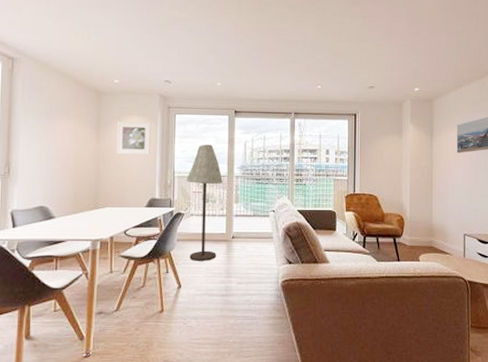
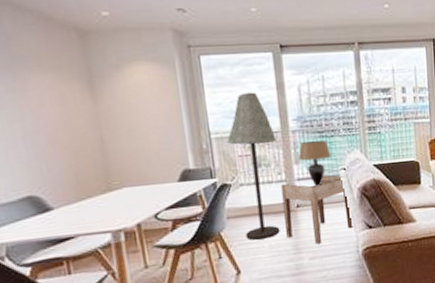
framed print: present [116,121,152,155] -> none [117,68,174,116]
side table: none [221,214,276,272] -> present [281,175,354,245]
table lamp: none [239,186,264,224] -> present [299,140,332,187]

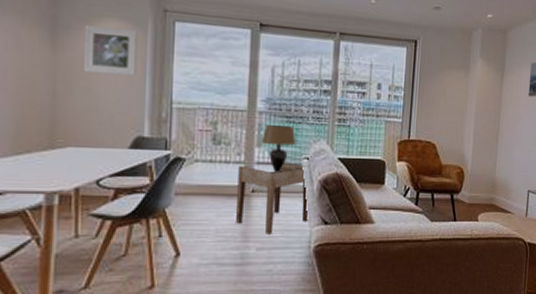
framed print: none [117,68,174,116] -> present [83,24,139,76]
floor lamp: present [227,92,280,240] -> none [189,65,241,221]

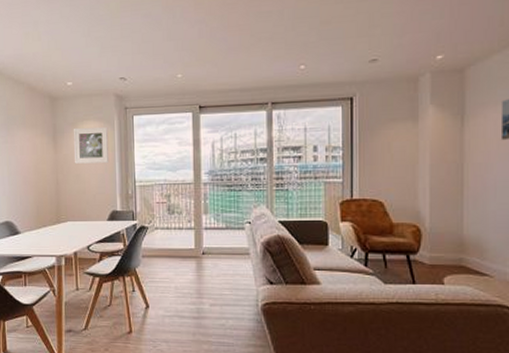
side table: present [236,162,309,234] -> none [190,227,254,292]
table lamp: present [262,125,296,174] -> none [208,194,238,237]

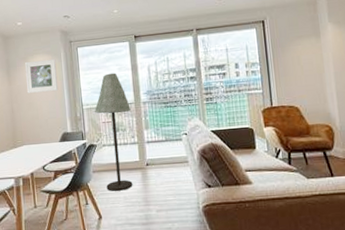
floor lamp: none [148,147,189,280] -> present [94,73,133,191]

